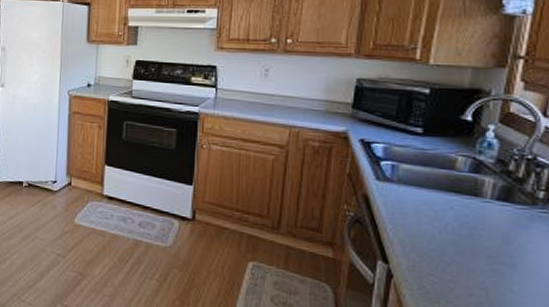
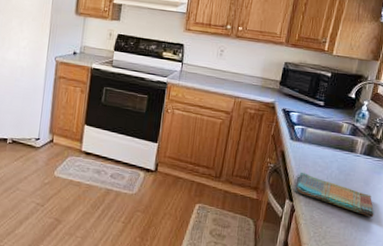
dish towel: none [388,224,526,292] -> present [294,173,374,217]

